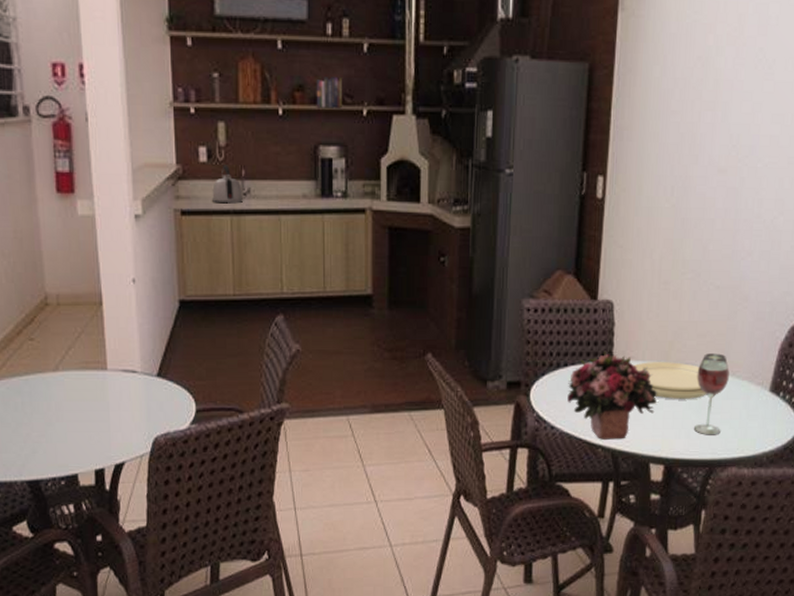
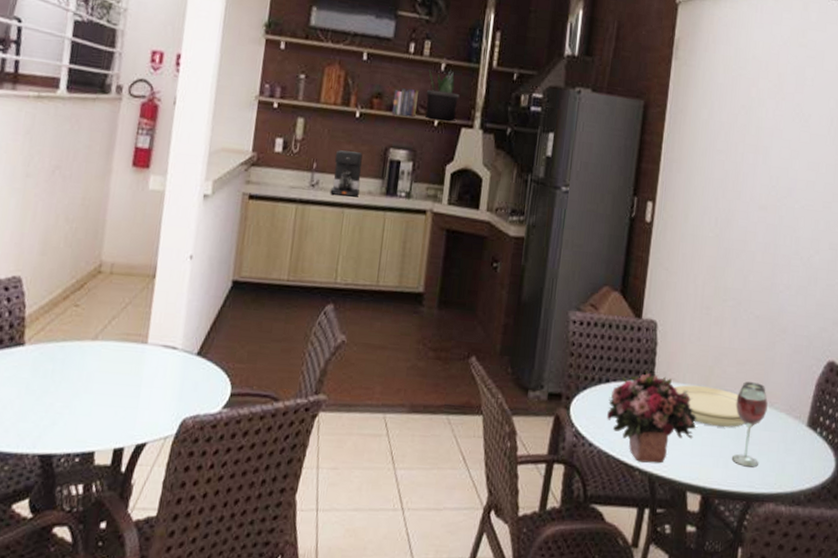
kettle: present [212,165,244,204] -> none [281,156,312,194]
coffee maker: none [263,153,295,202] -> present [330,150,363,197]
planter: none [350,50,387,110] -> present [425,68,460,122]

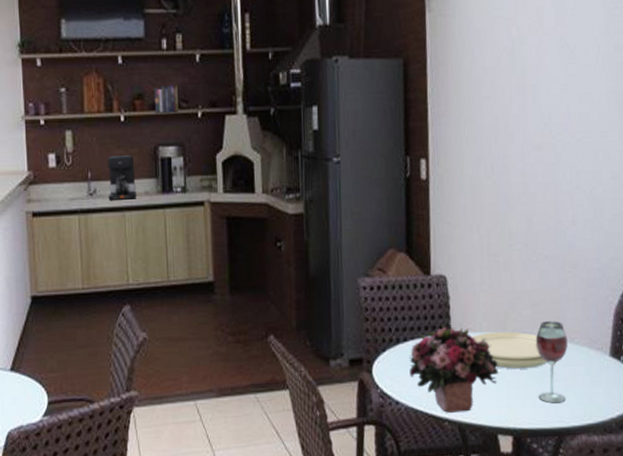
planter: present [425,68,460,122] -> none [184,61,219,112]

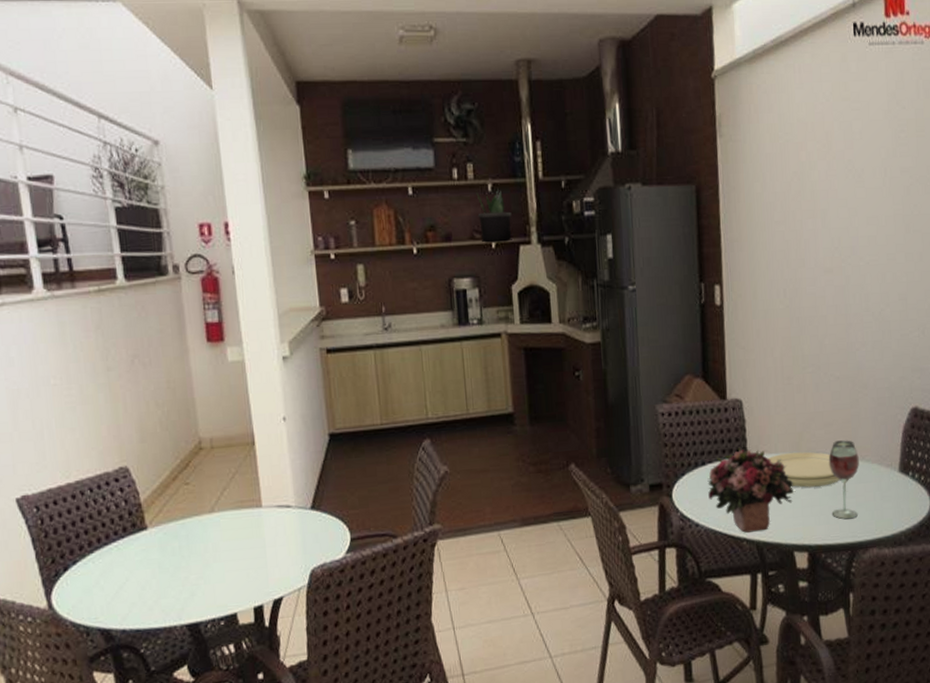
coffee maker: present [107,155,137,200] -> none [401,288,433,334]
books: present [154,85,178,113] -> none [446,216,472,245]
planter: none [184,61,219,112] -> present [476,191,512,243]

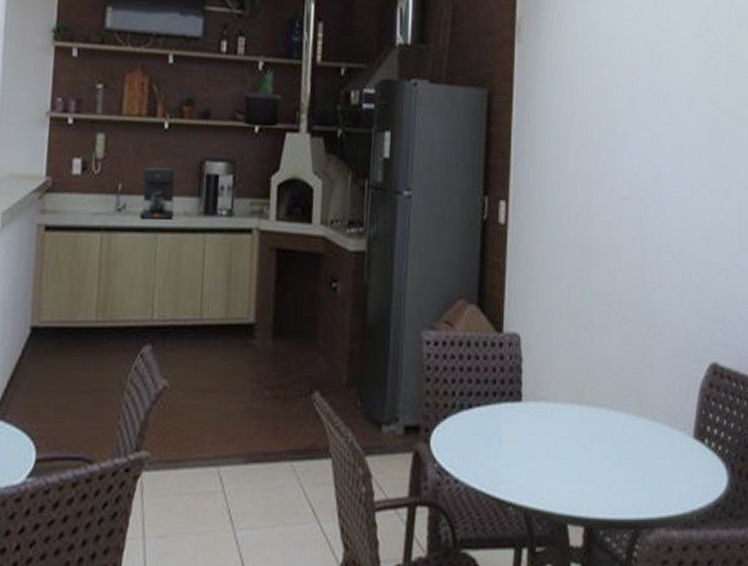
coffee maker: none [401,288,433,334] -> present [139,167,175,220]
bouquet: present [707,447,794,533] -> none [472,390,572,496]
plate: present [768,452,840,488] -> none [545,403,626,447]
wineglass: present [828,440,859,519] -> none [614,394,649,490]

